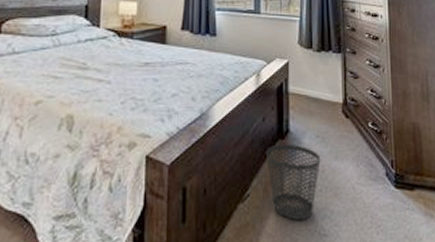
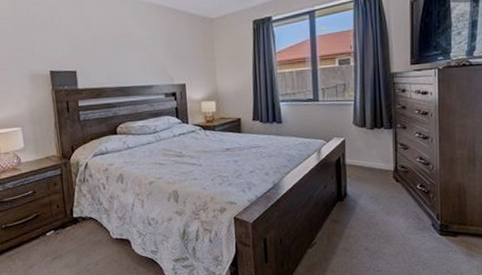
wastebasket: present [265,144,321,221] -> none [328,204,374,261]

